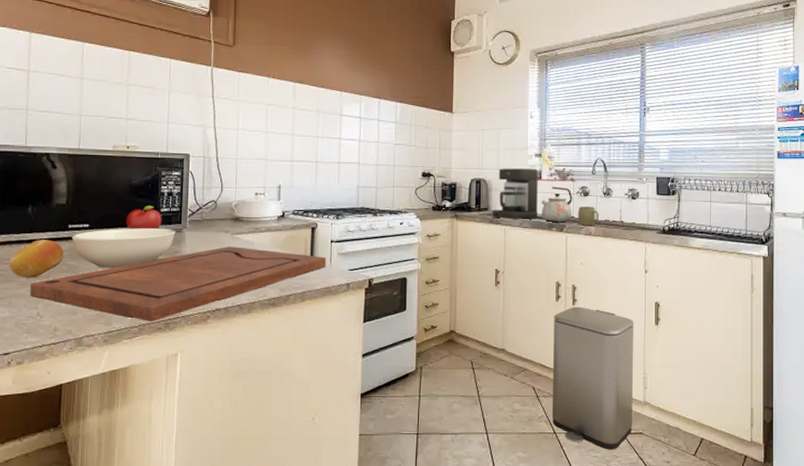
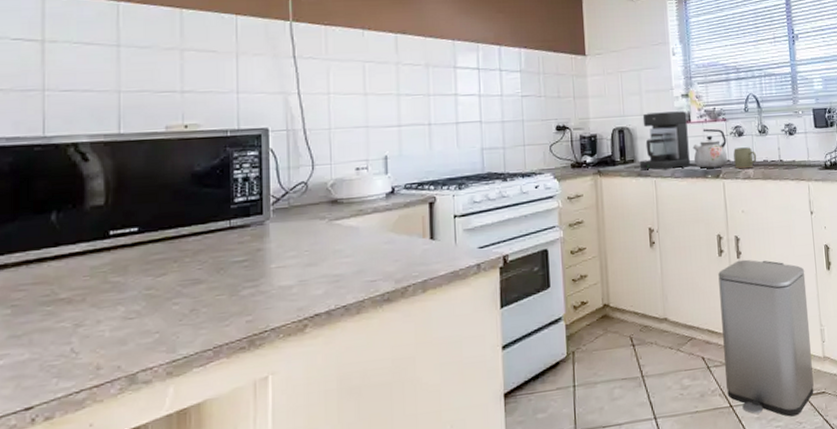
fruit: present [9,239,64,278] -> none [27,252,105,306]
cutting board: present [29,246,327,322] -> none [58,234,451,342]
bowl: present [71,228,176,268] -> none [114,222,257,281]
fruit: present [126,206,162,230] -> none [188,196,237,228]

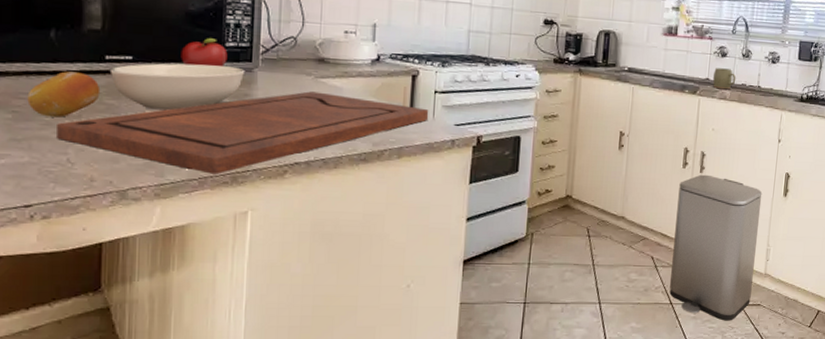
fruit: none [27,252,105,306] -> present [27,71,101,118]
cutting board: none [58,234,451,342] -> present [55,91,429,174]
bowl: none [114,222,257,281] -> present [109,63,246,111]
fruit: none [188,196,237,228] -> present [180,38,228,67]
coffee maker: present [639,111,691,171] -> none [620,20,674,79]
kettle: present [692,128,728,169] -> none [674,44,710,84]

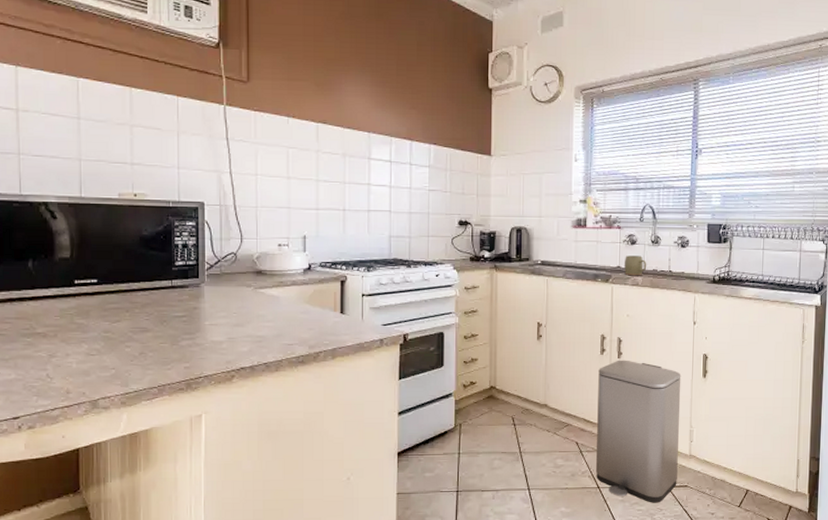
fruit: present [27,71,101,118] -> none [12,296,72,338]
cutting board: present [55,91,429,174] -> none [36,301,358,382]
bowl: present [109,63,246,111] -> none [78,283,194,326]
fruit: present [180,38,228,67] -> none [137,259,178,285]

